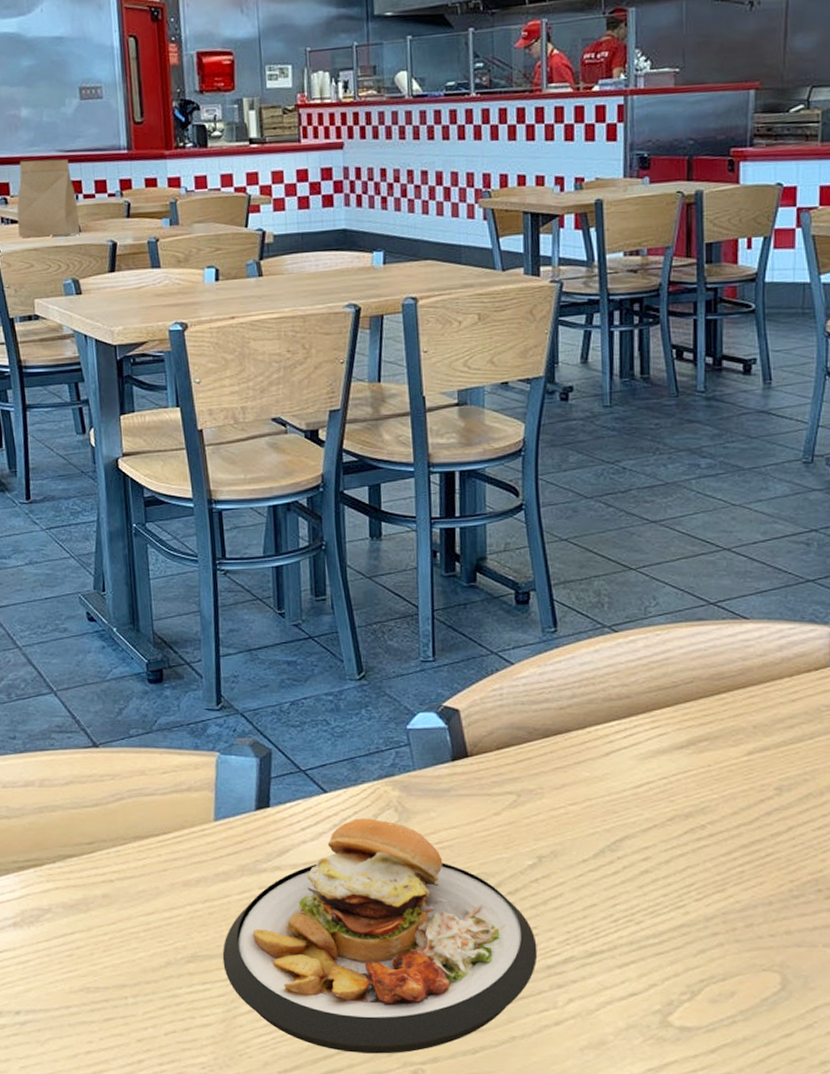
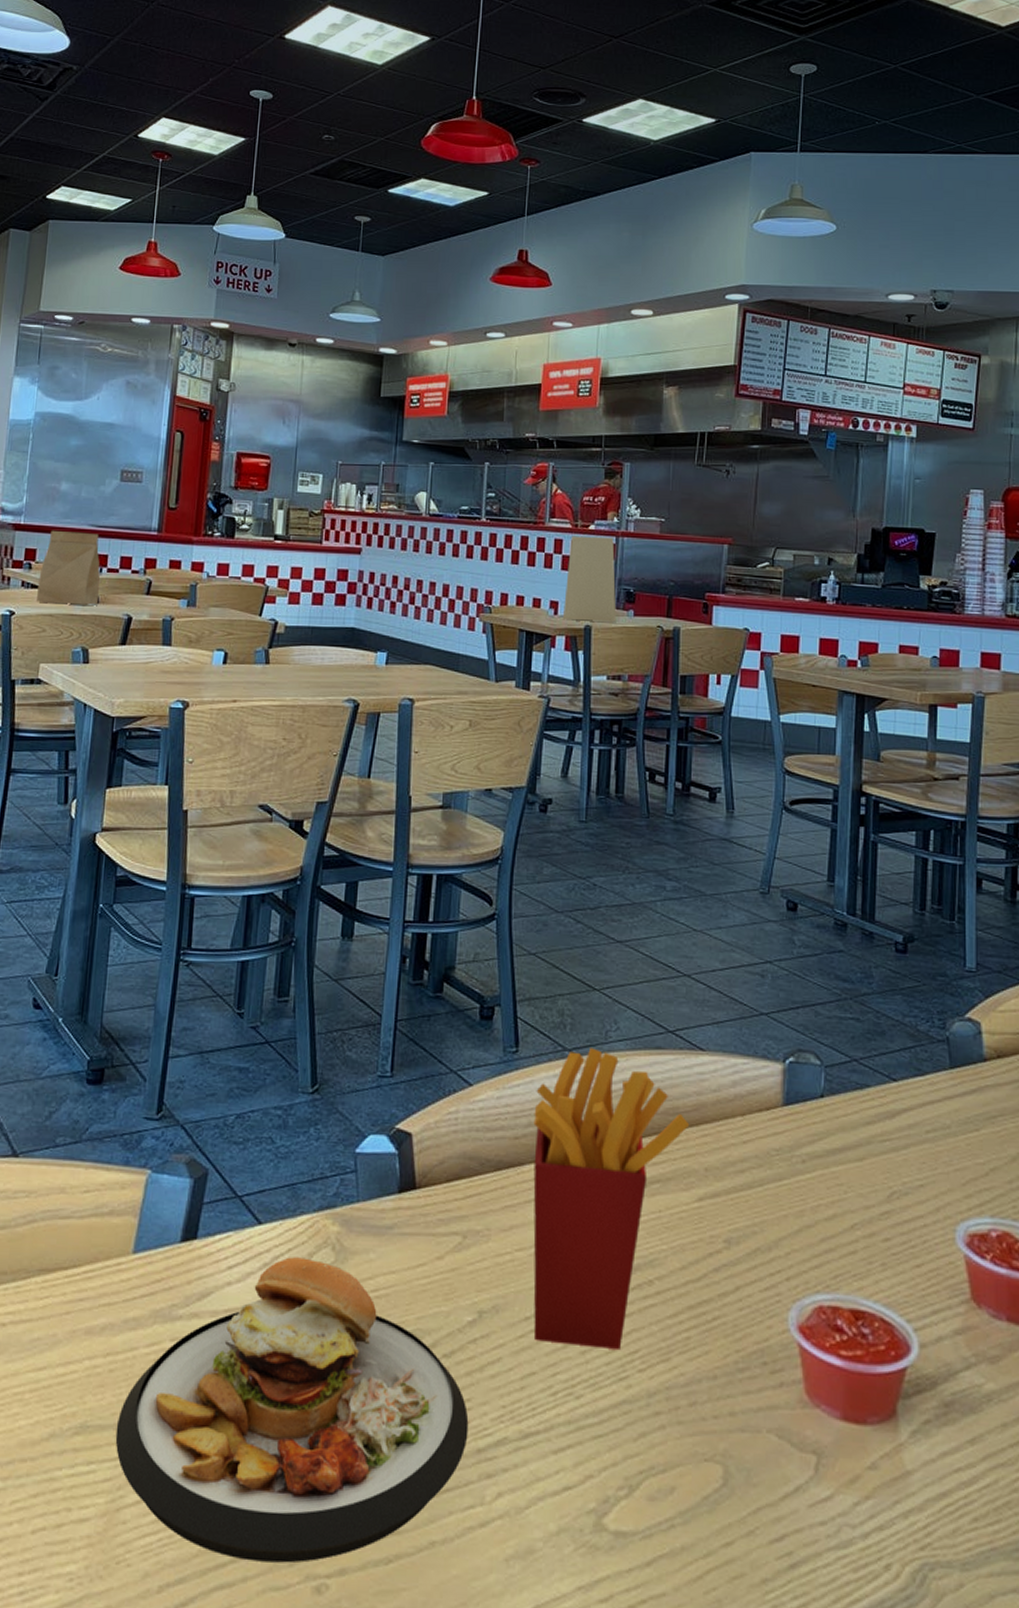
paper bag: none [569,97,630,197] -> present [562,536,617,622]
french fries: none [577,623,736,883] -> present [533,1048,690,1349]

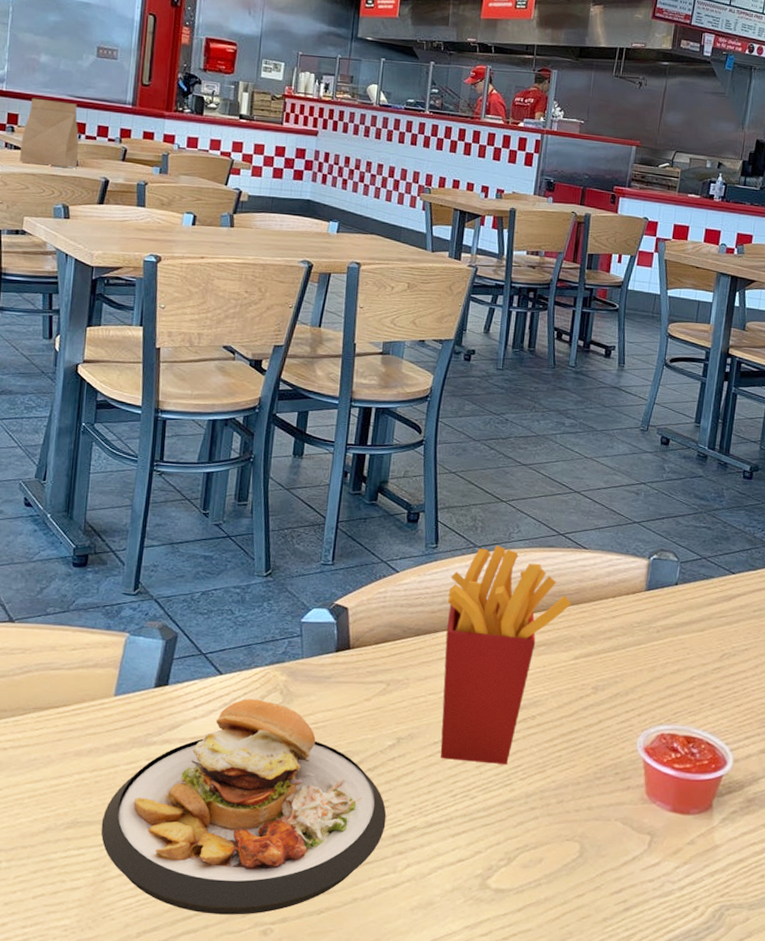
paper bag: present [562,536,617,622] -> none [491,131,540,207]

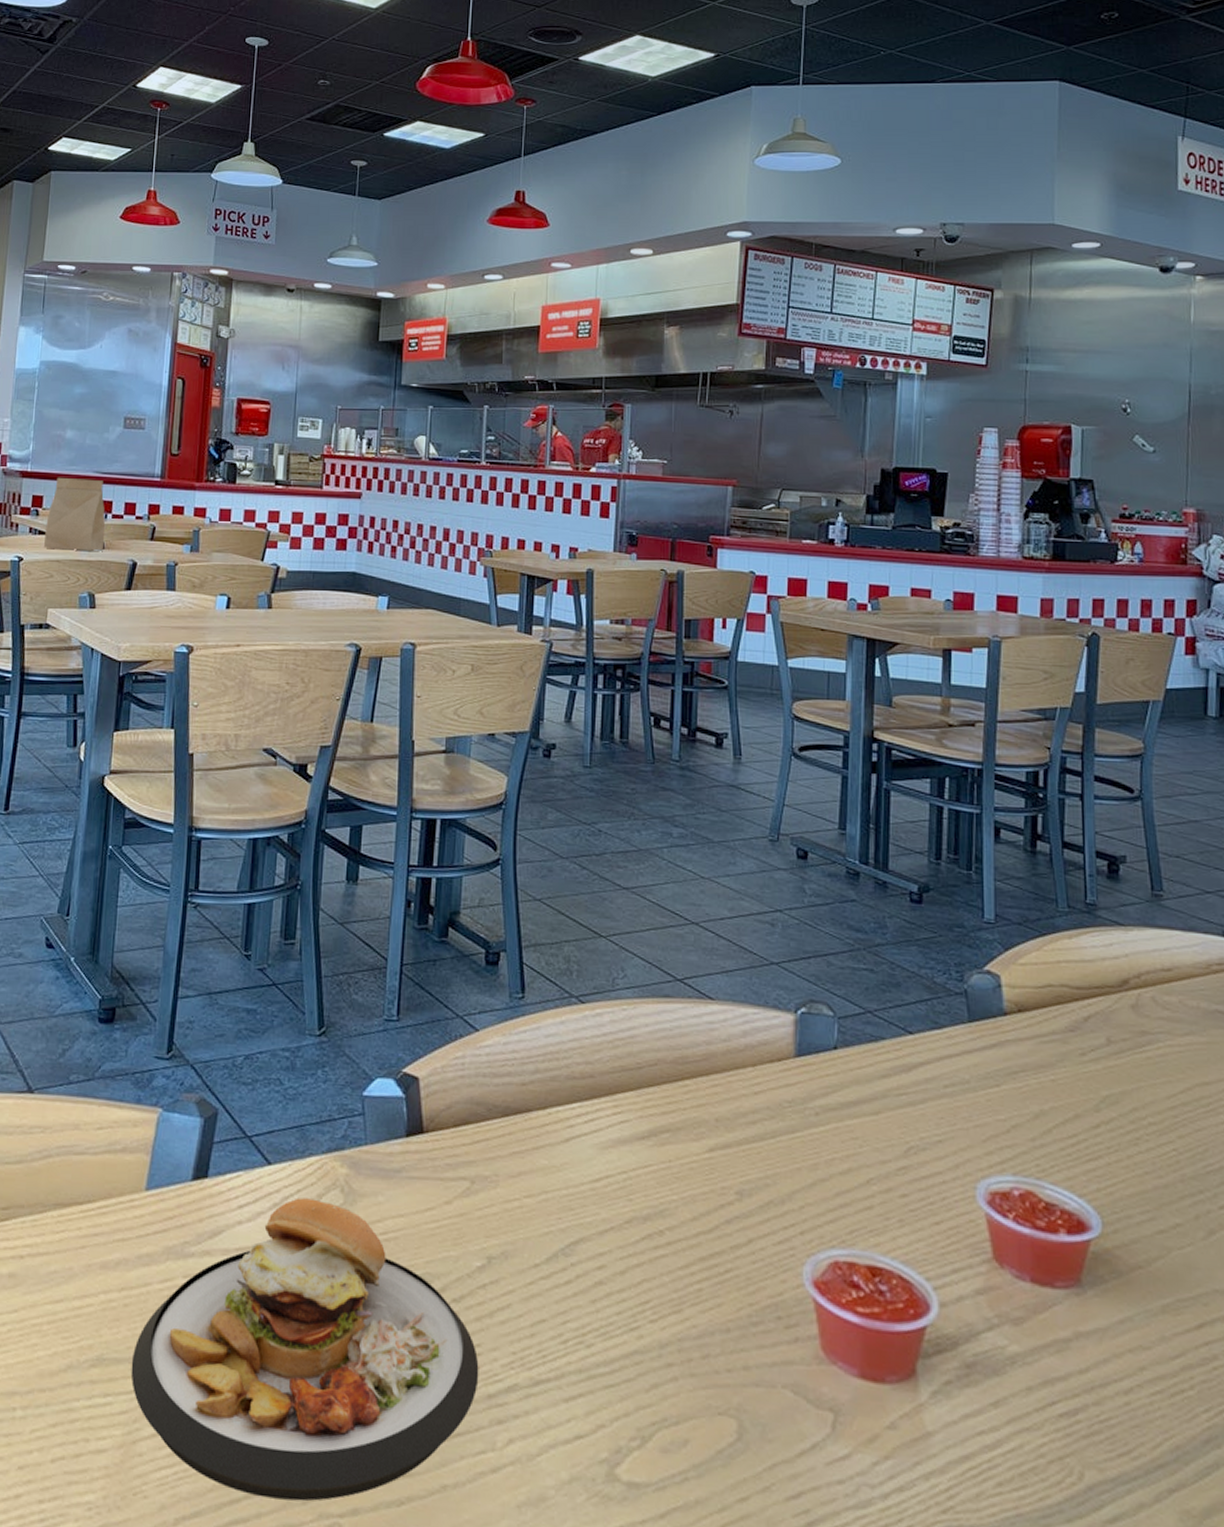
french fries: present [440,545,572,764] -> none [541,995,700,1299]

